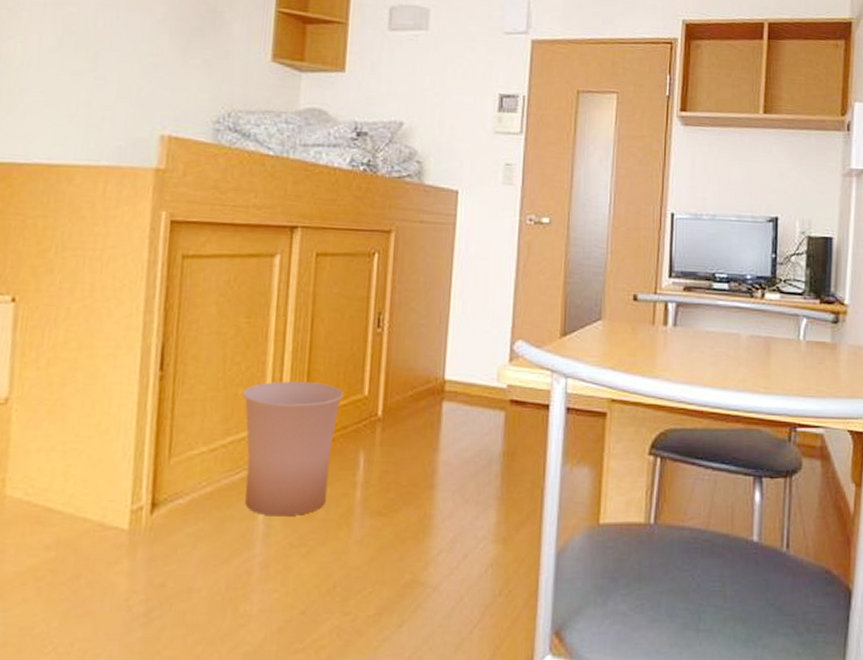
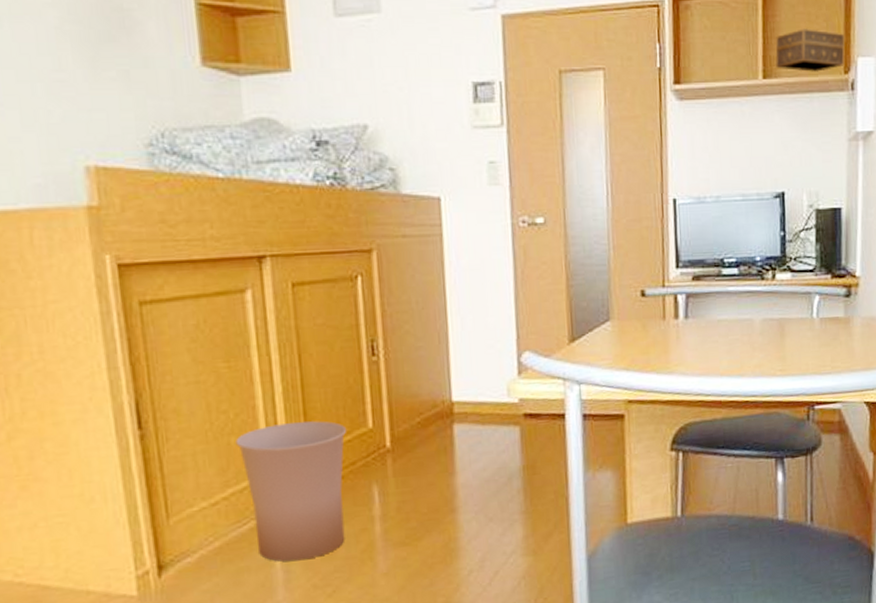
decorative box: none [775,73,844,112] -> present [775,29,846,72]

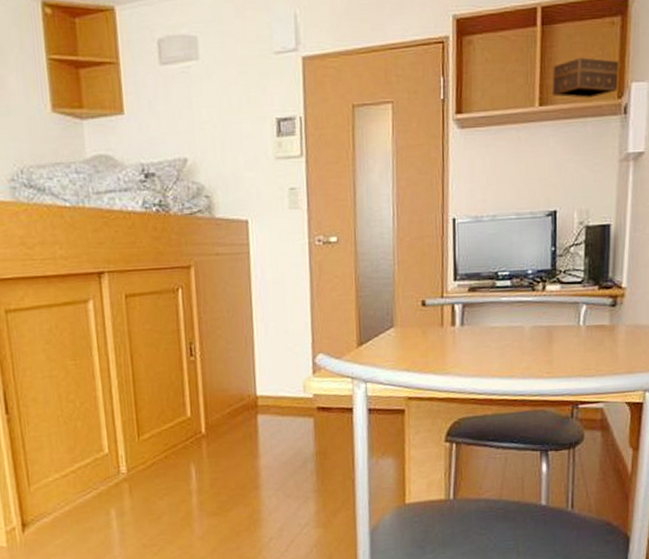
waste bin: present [236,421,346,562] -> none [81,410,169,525]

